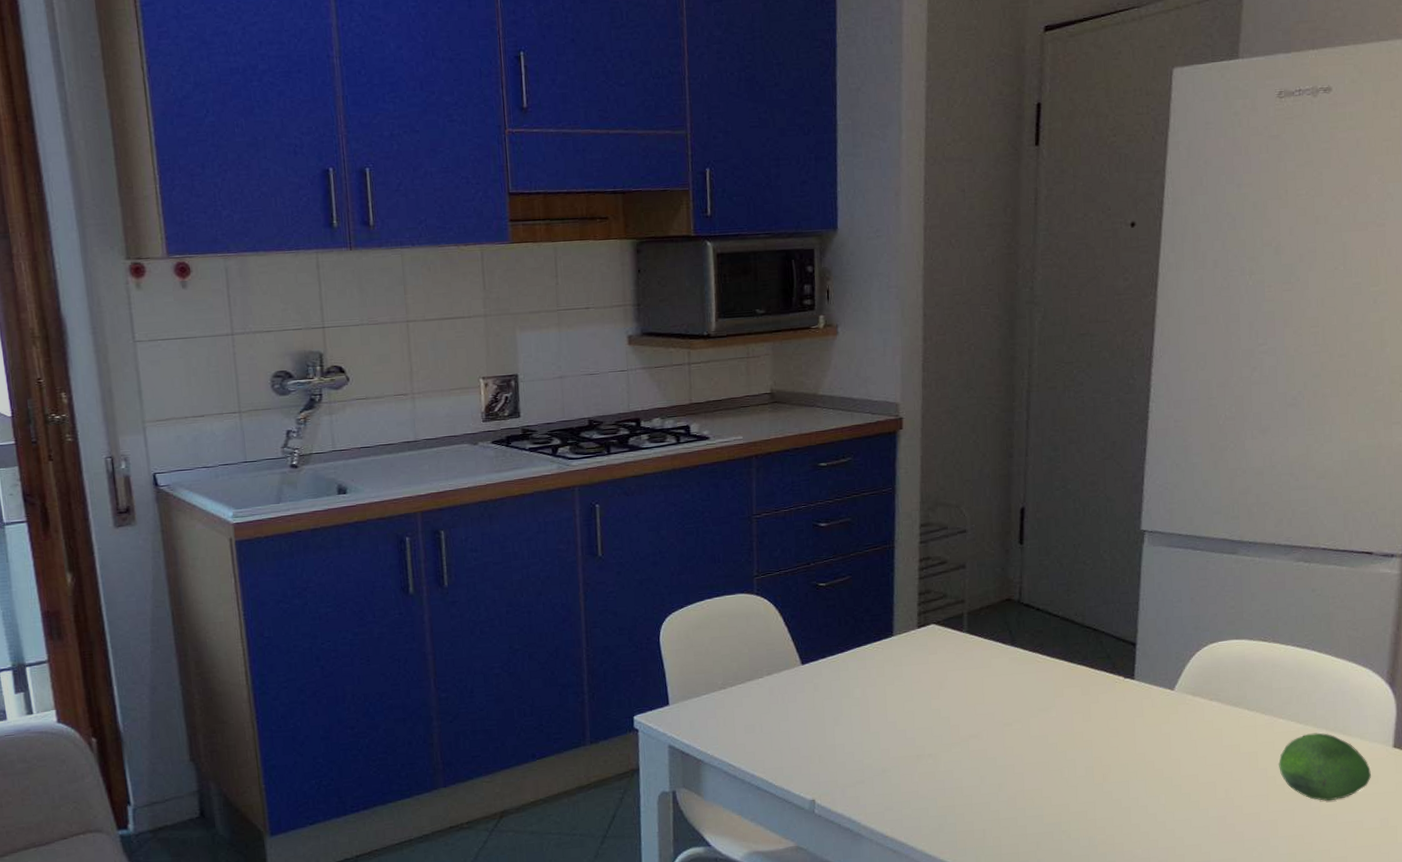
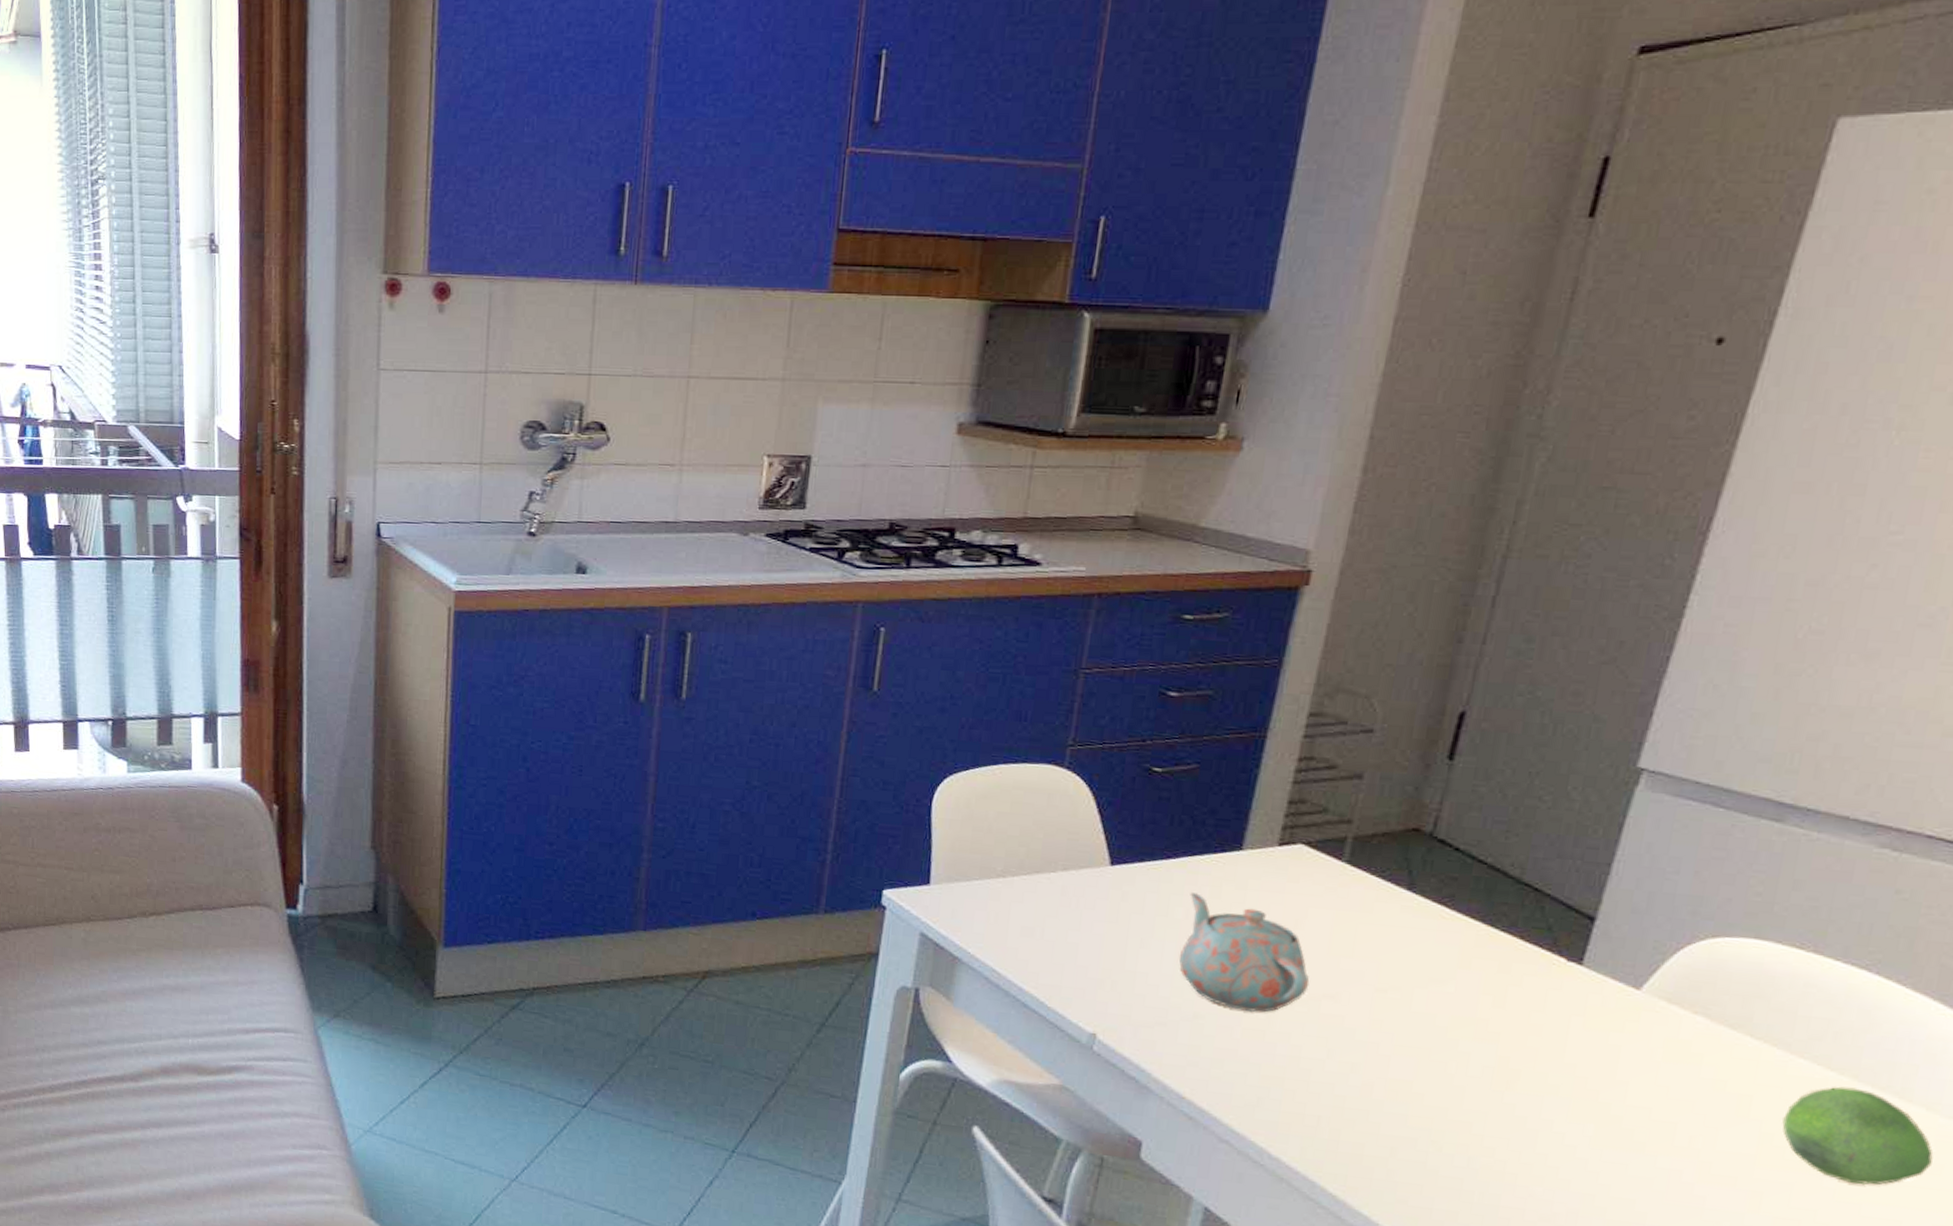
teapot: none [863,675,958,760] -> present [1179,893,1310,1013]

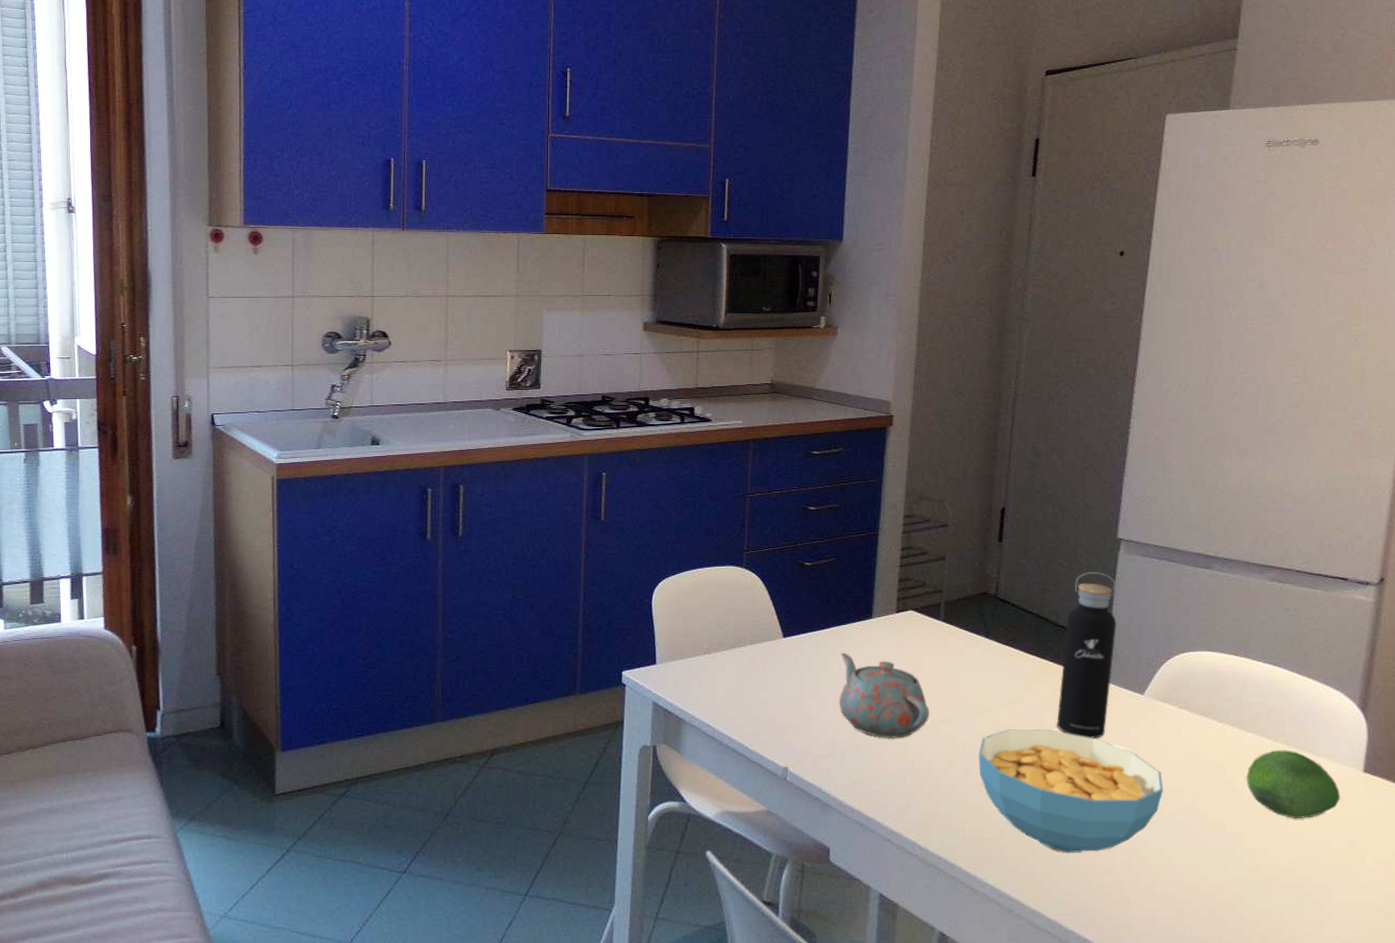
cereal bowl: none [1371,1016,1649,1192] -> present [979,728,1164,853]
water bottle: none [1498,812,1624,1042] -> present [1057,572,1116,739]

